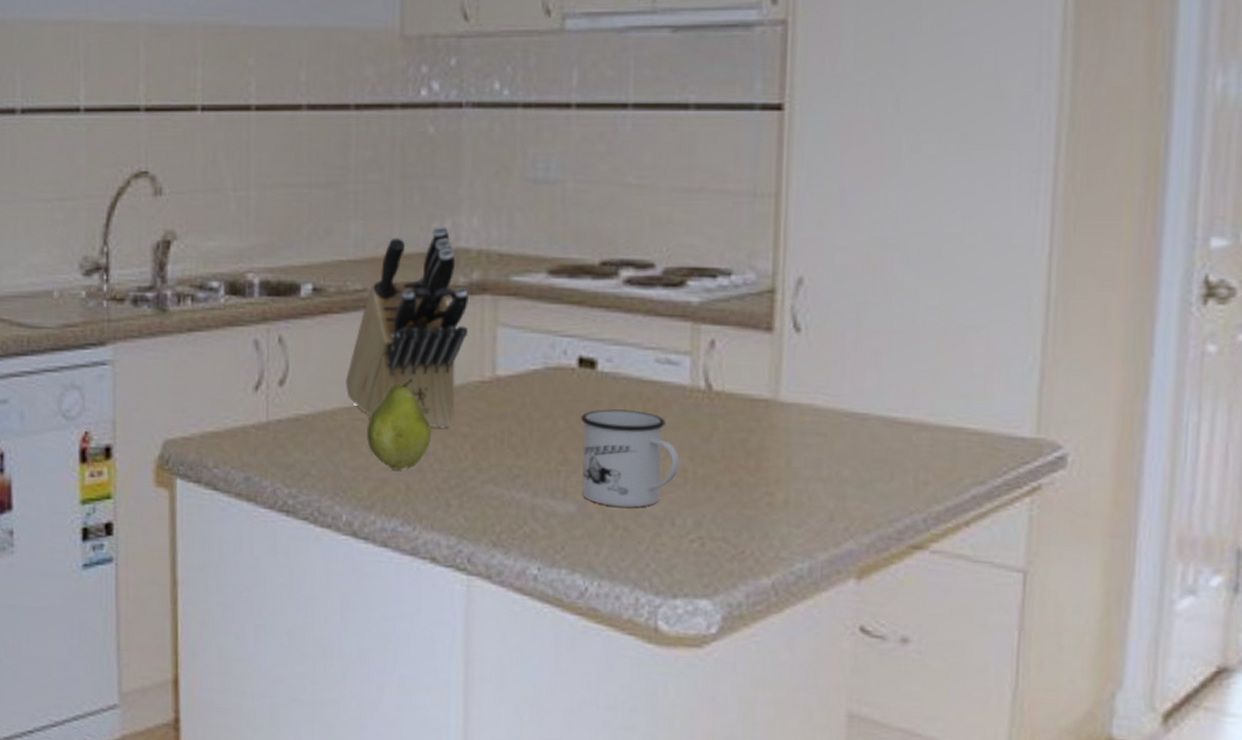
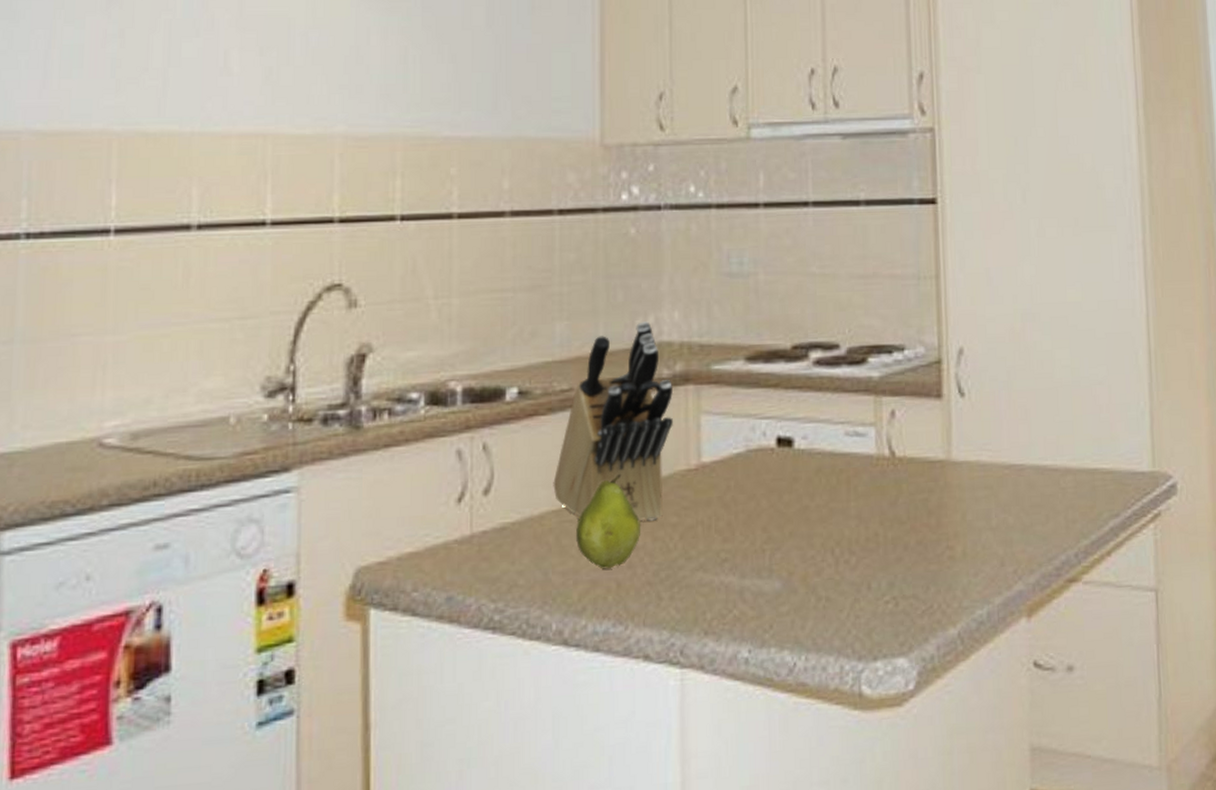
mug: present [581,409,680,508] -> none [782,483,872,579]

